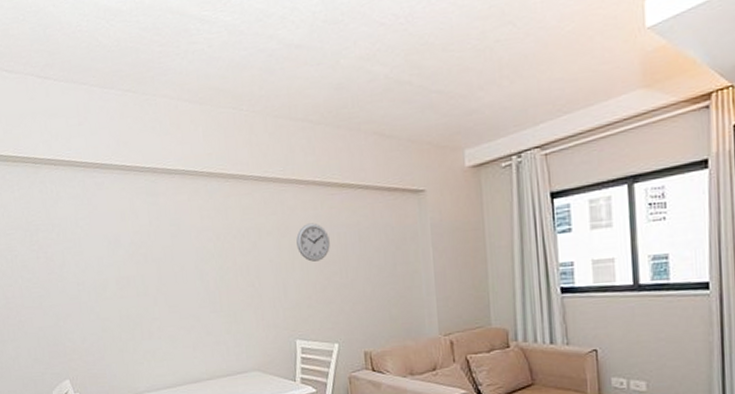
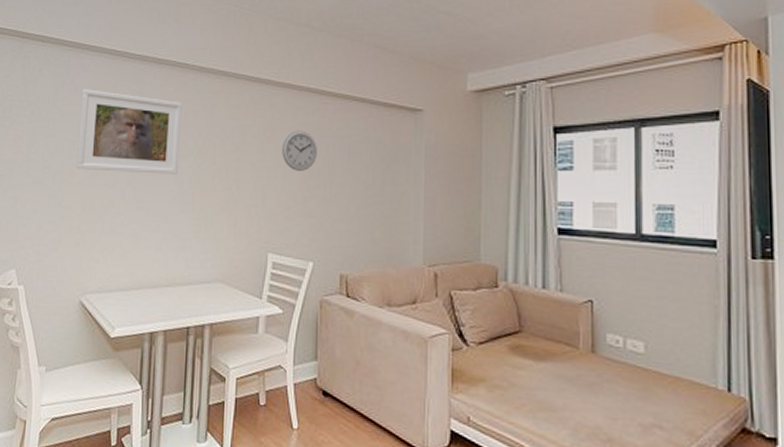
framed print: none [101,206,202,283] -> present [77,89,182,175]

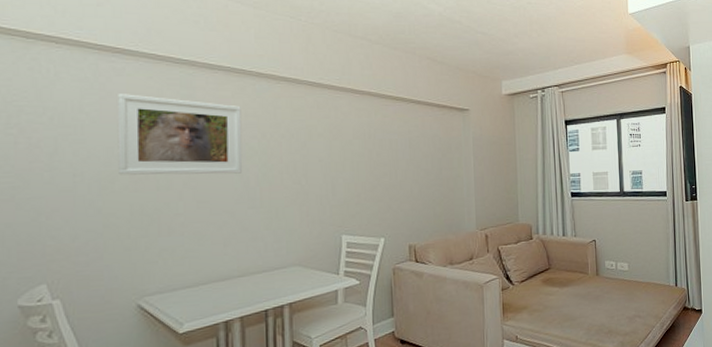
wall clock: present [282,130,317,171] -> none [348,129,381,163]

